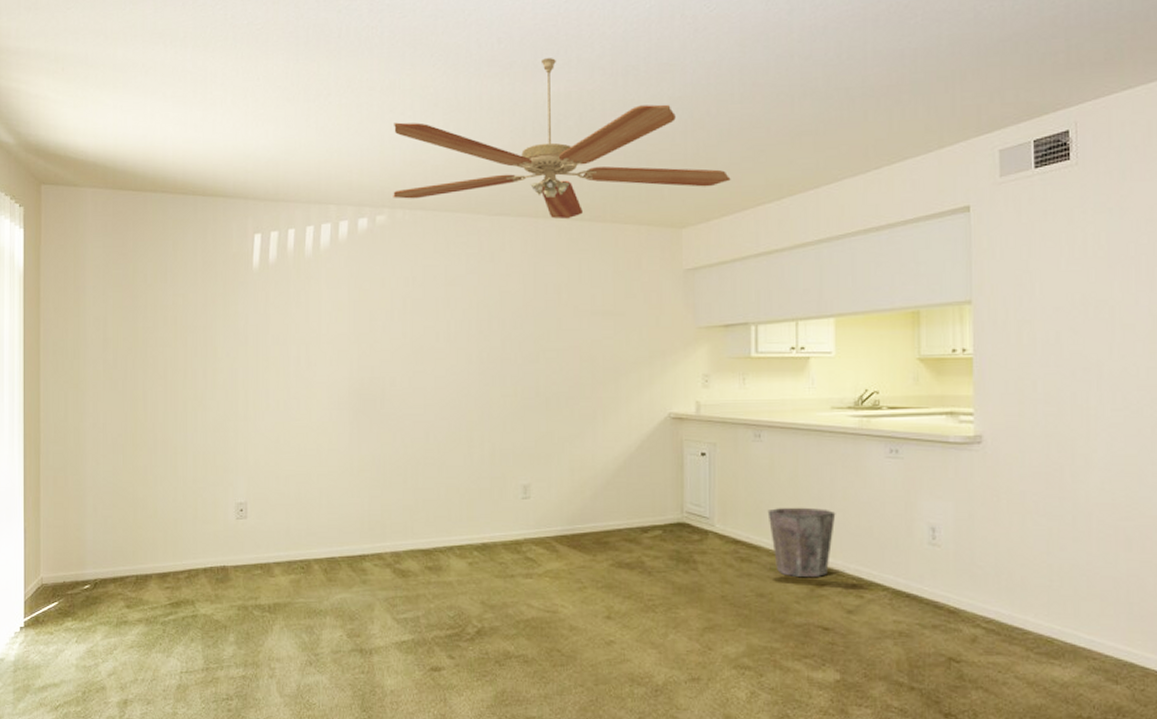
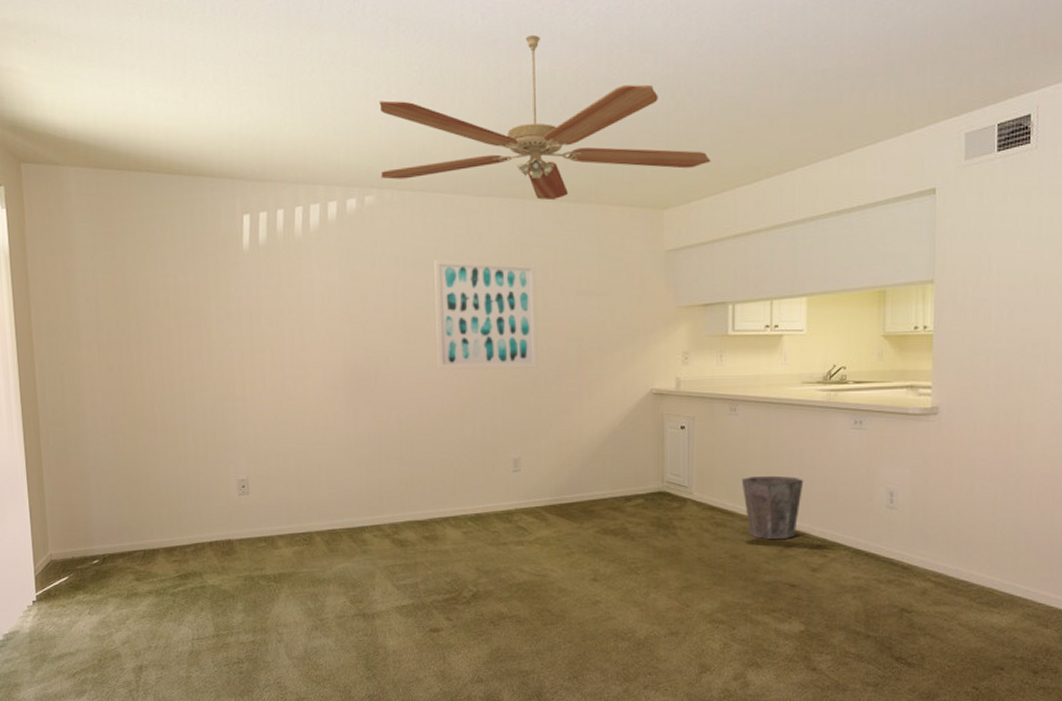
wall art: none [445,278,550,391] -> present [434,259,538,370]

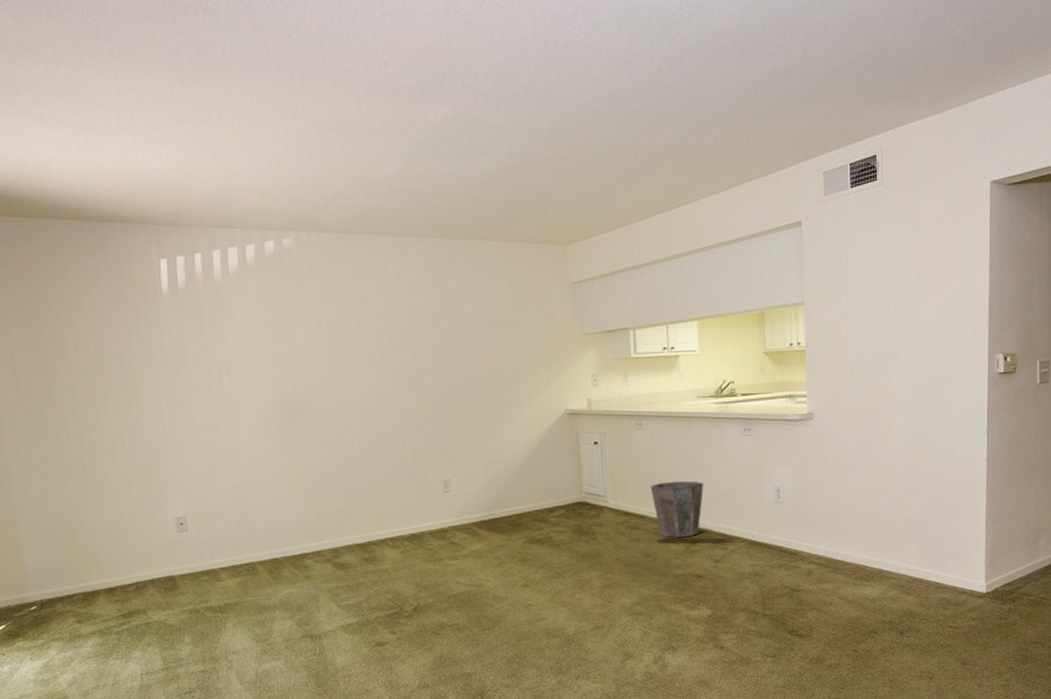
ceiling fan: present [379,35,711,201] -> none [290,82,606,239]
wall art: present [434,259,538,370] -> none [355,297,461,402]

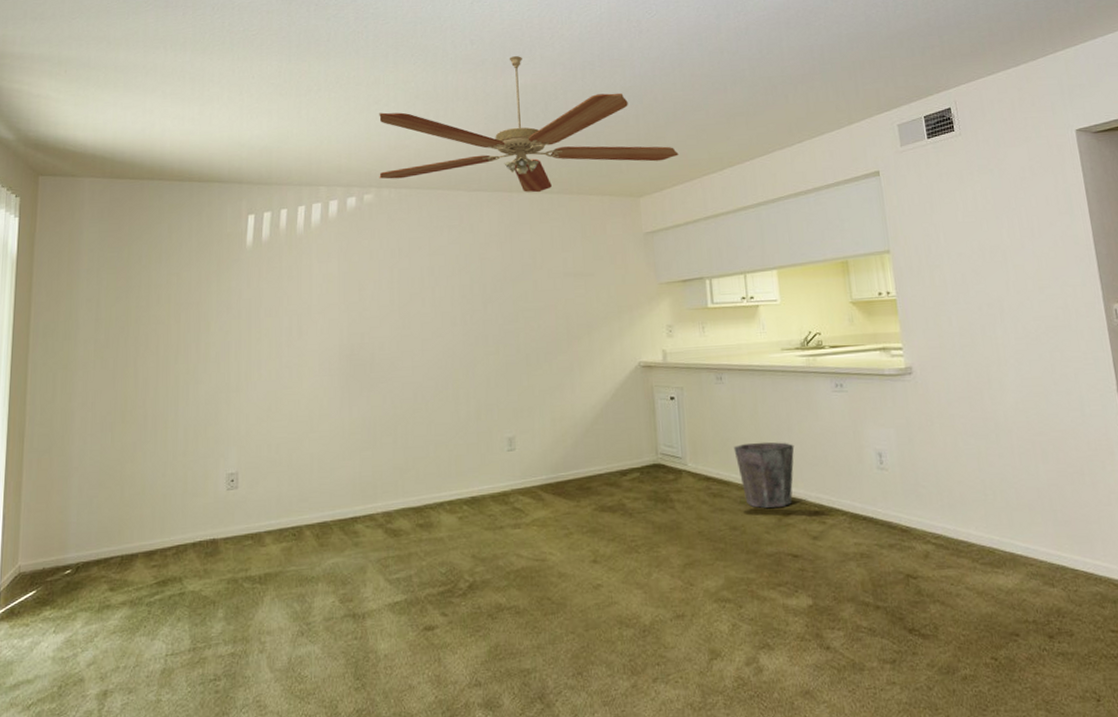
ceiling fan: none [290,82,606,239] -> present [379,56,679,193]

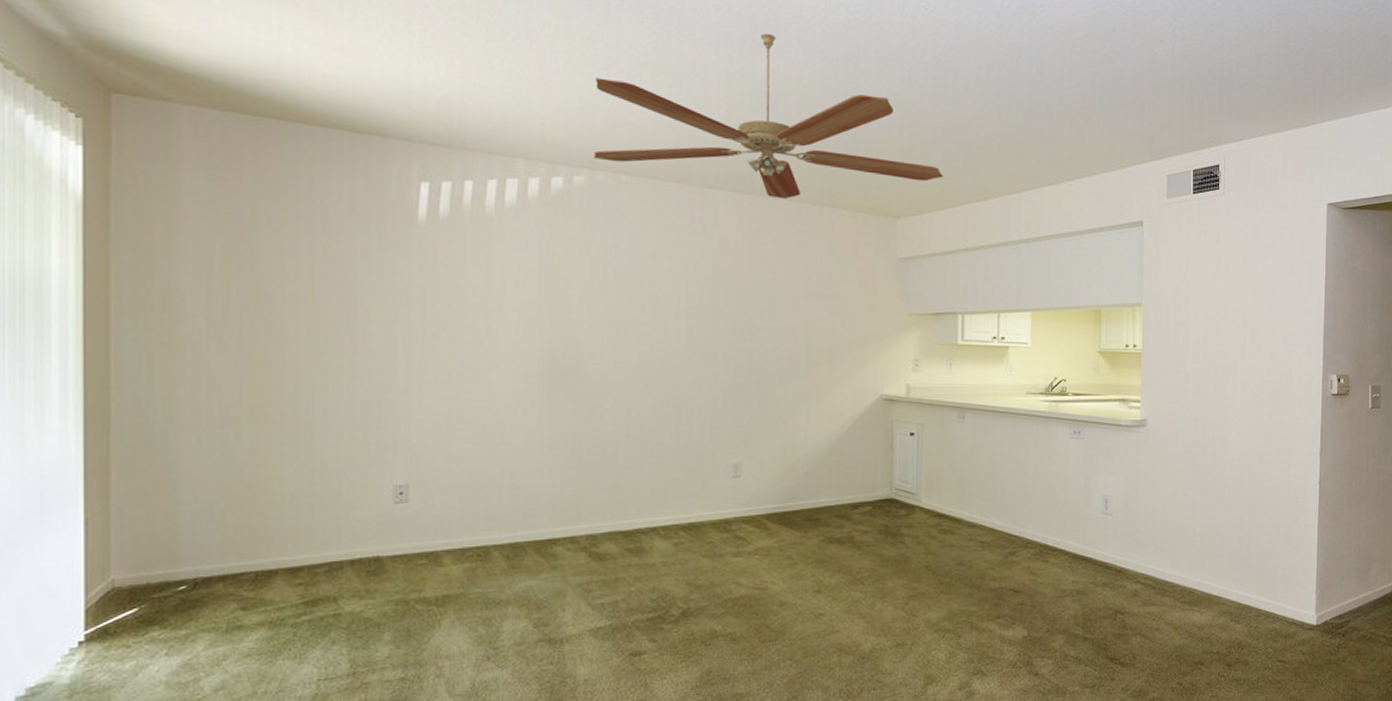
waste bin: present [733,441,795,508] -> none [968,482,1028,546]

